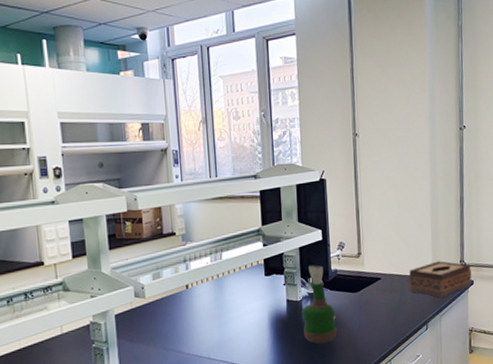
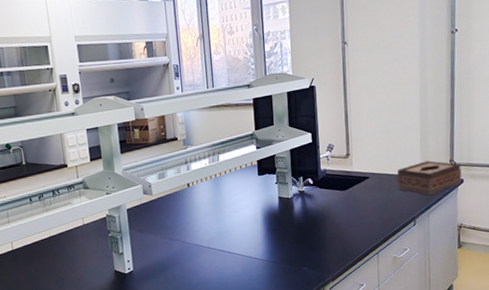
grog bottle: present [301,265,337,344] -> none [292,165,326,237]

